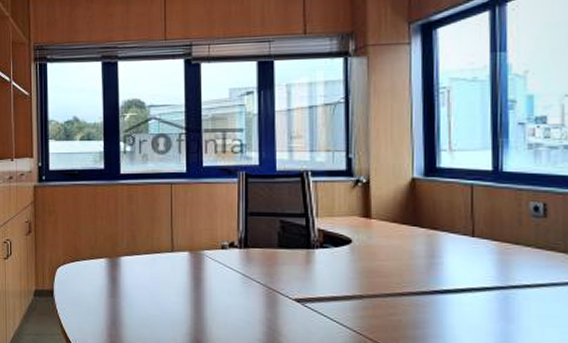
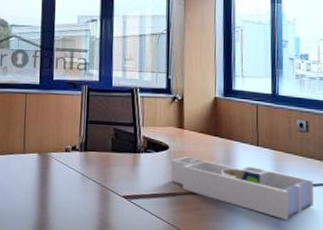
desk organizer: none [354,252,555,329] -> present [170,156,314,221]

